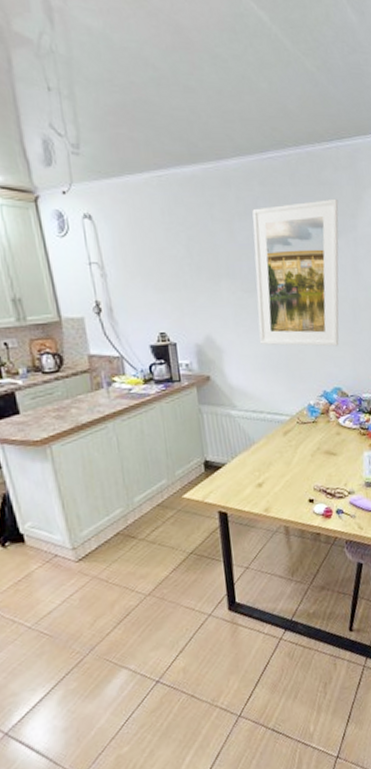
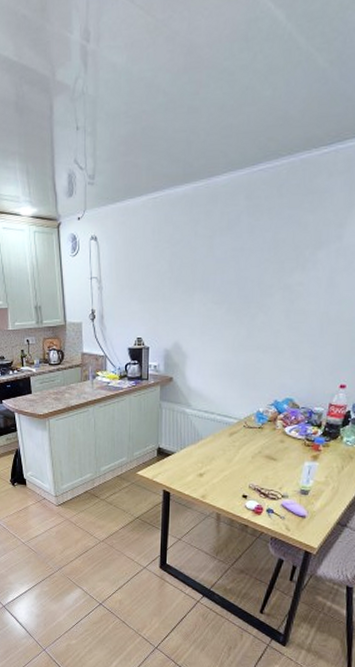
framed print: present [252,198,340,347] -> none [221,207,327,359]

